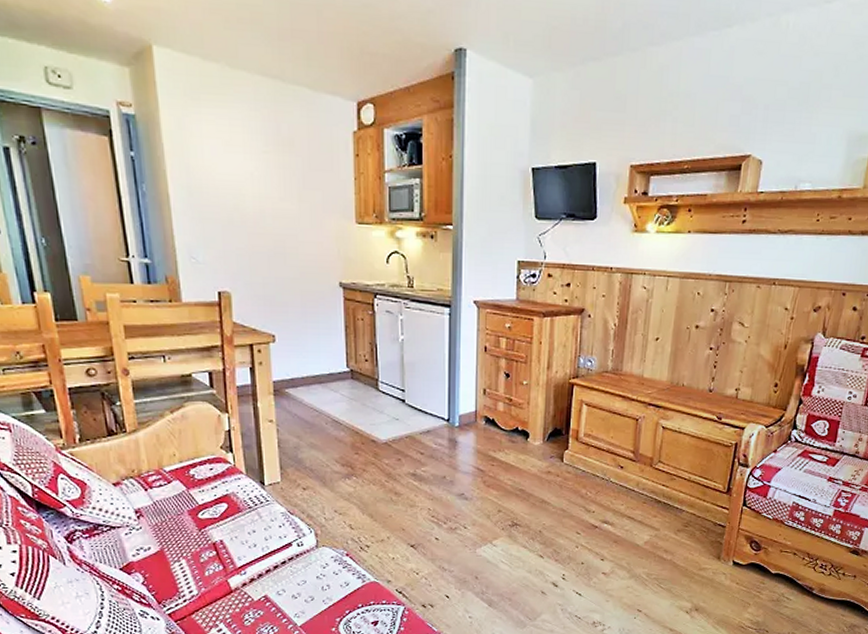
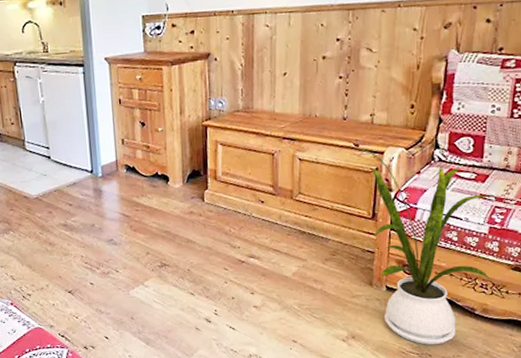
house plant: none [717,420,837,622] -> present [355,147,491,345]

